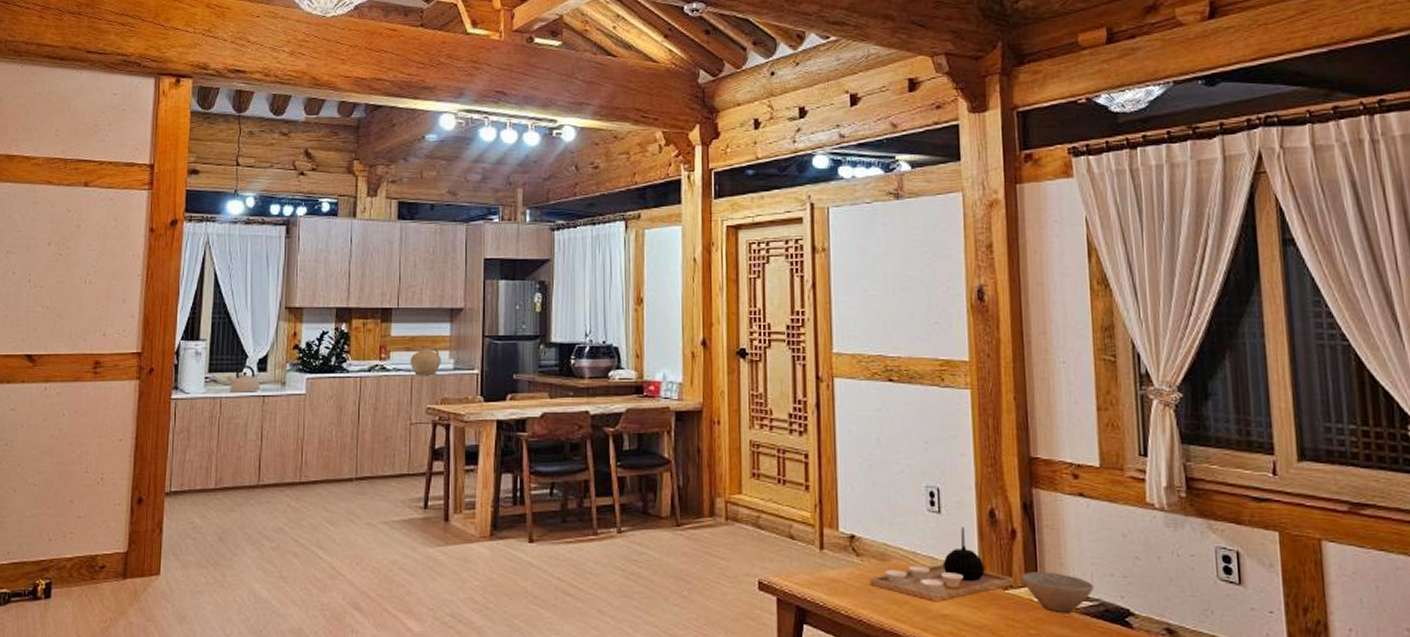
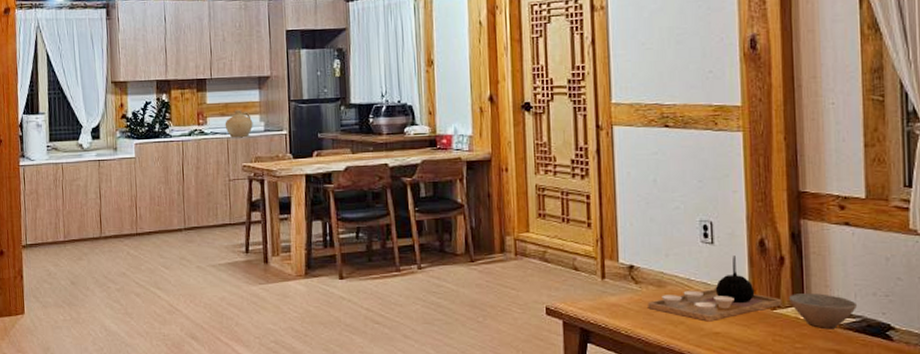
kettle: present [226,364,261,394] -> none [65,133,96,160]

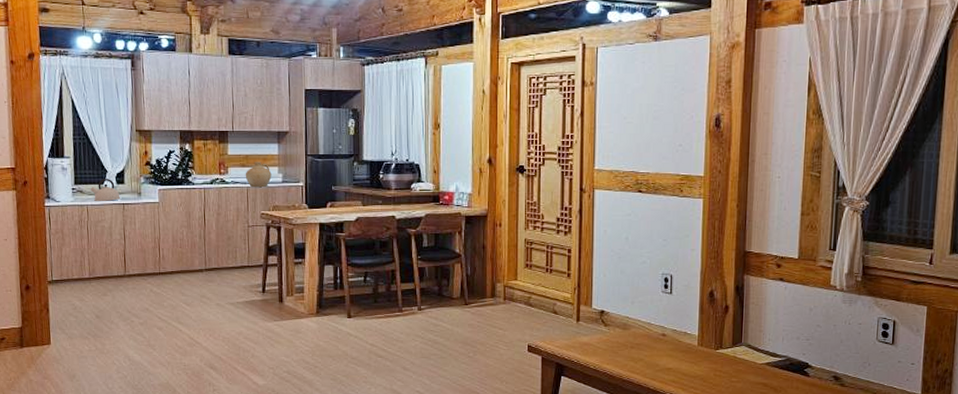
kettle: none [65,133,96,160] -> present [90,178,120,202]
tea set: present [648,256,782,322] -> none [614,304,724,359]
bowl: present [788,293,858,330] -> none [729,337,784,367]

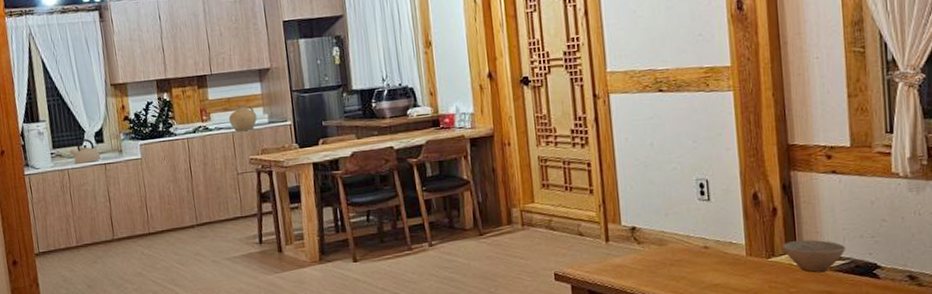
bowl: none [729,337,784,367] -> present [781,239,846,273]

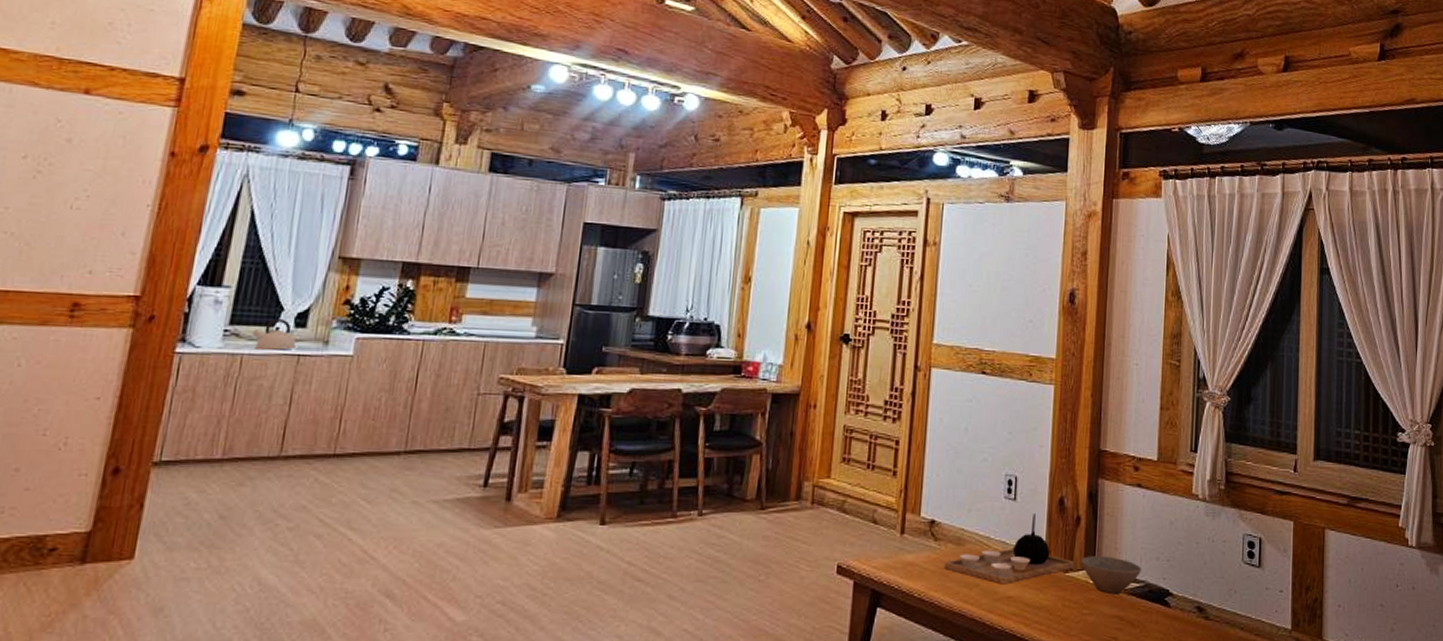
ceramic jug: present [228,103,257,133] -> none [484,309,523,344]
tea set: none [650,210,776,275] -> present [944,514,1075,585]

